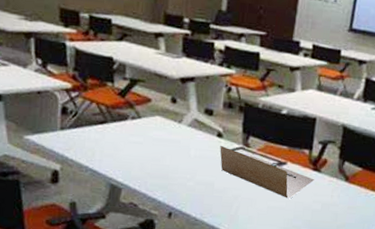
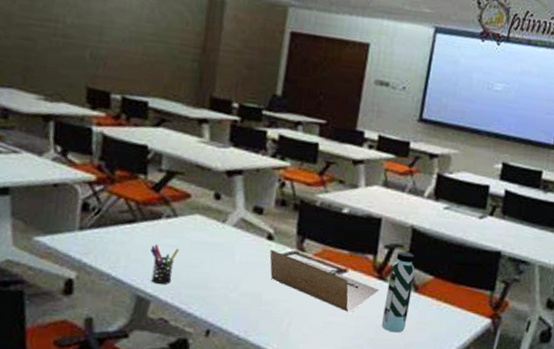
pen holder: none [120,142,144,175] -> present [150,244,180,284]
water bottle: none [316,146,346,216] -> present [381,251,415,333]

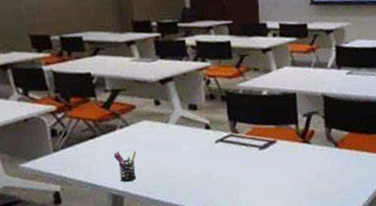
desk organizer: present [269,249,380,312] -> none [210,136,306,175]
water bottle: present [381,251,415,333] -> none [312,116,334,184]

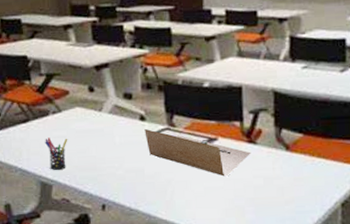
desk organizer: none [210,136,306,175] -> present [144,128,251,177]

